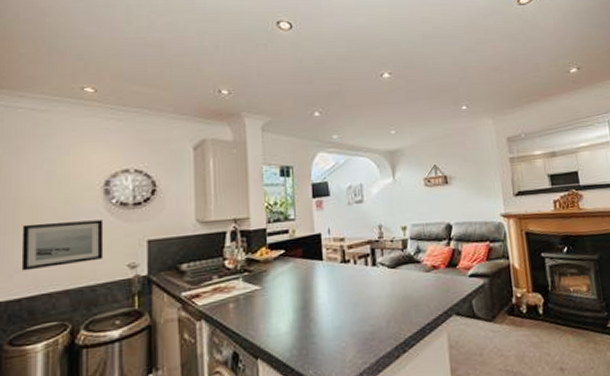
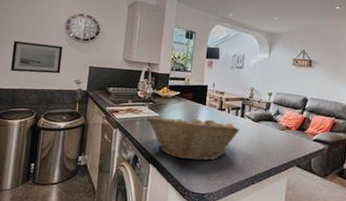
fruit basket: none [244,277,374,342] -> present [147,115,240,161]

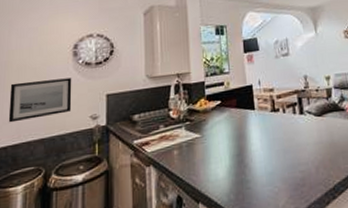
fruit basket: present [147,115,240,161] -> none [186,124,302,188]

